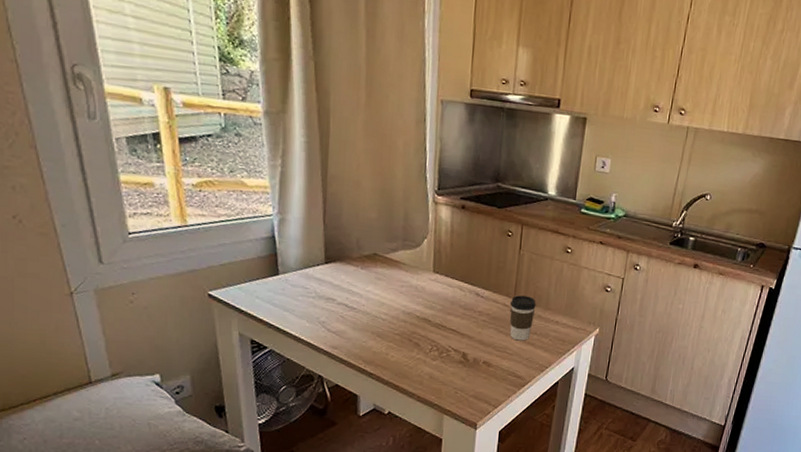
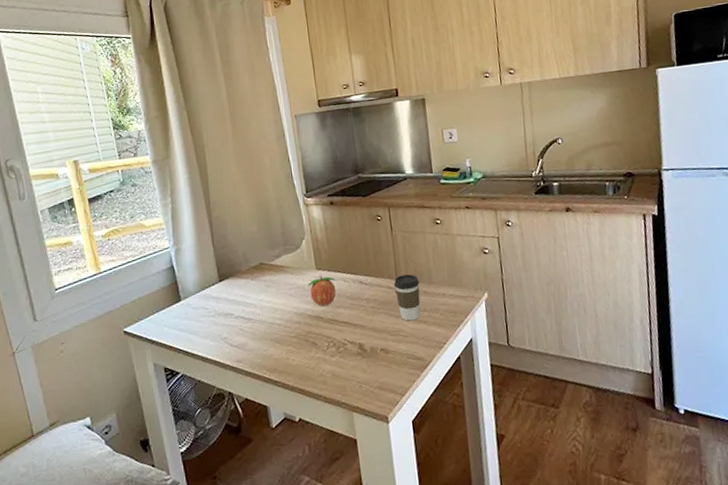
fruit: none [422,280,451,311] -> present [308,276,336,307]

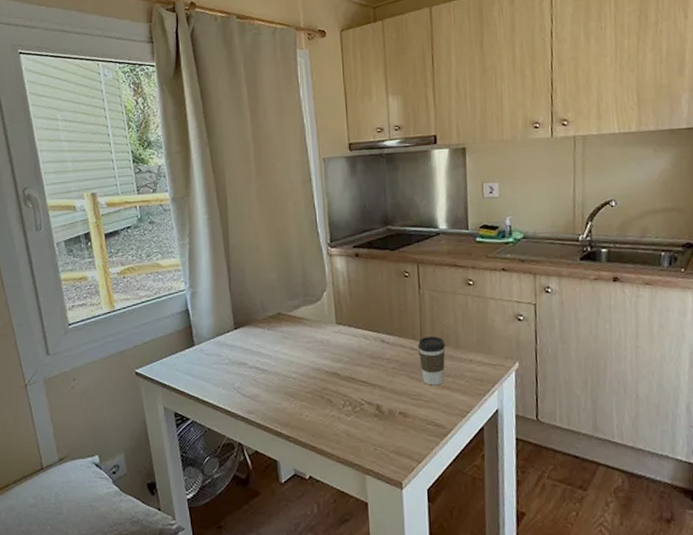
fruit: present [308,276,336,307] -> none [327,331,356,363]

